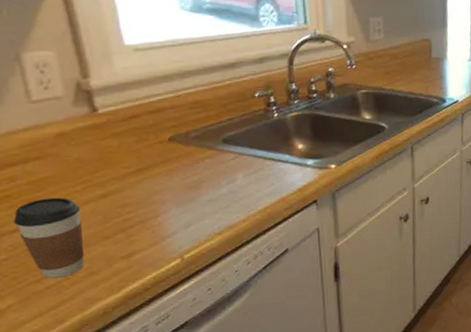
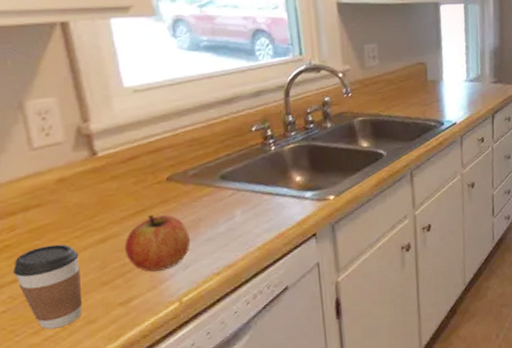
apple: none [125,173,193,229] -> present [124,214,191,272]

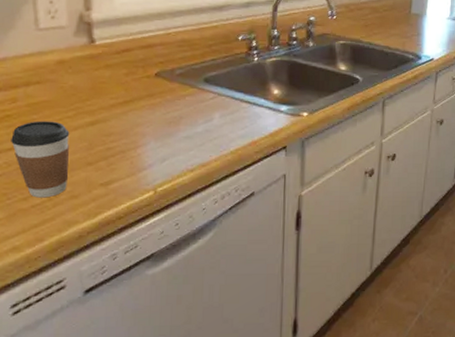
apple: present [124,214,191,272] -> none [110,105,171,159]

